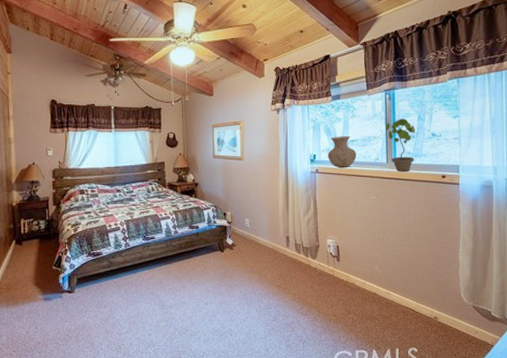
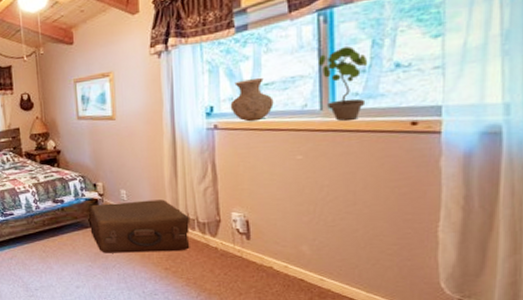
suitcase: none [218,228,296,273] -> present [87,199,190,253]

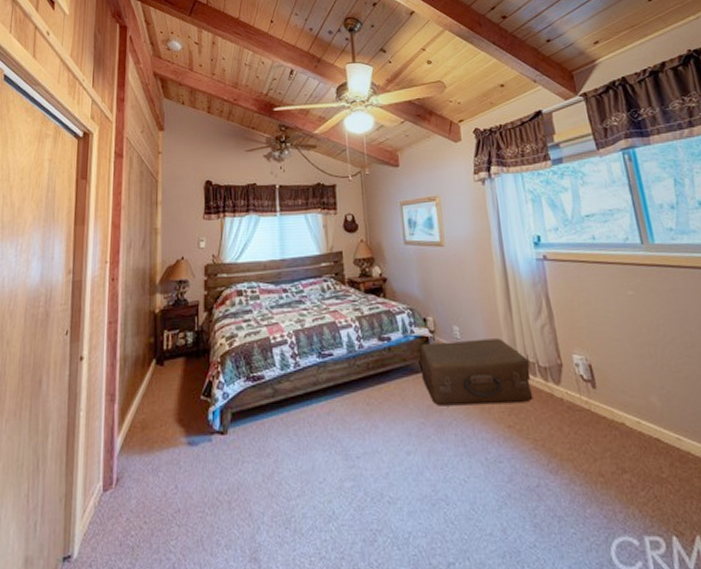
vase: present [230,78,274,122] -> none [556,210,598,254]
potted plant: present [319,46,368,122] -> none [630,184,681,257]

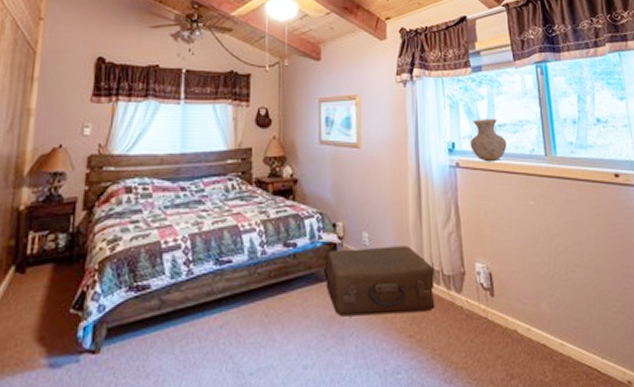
vase: none [556,210,598,254] -> present [470,119,507,162]

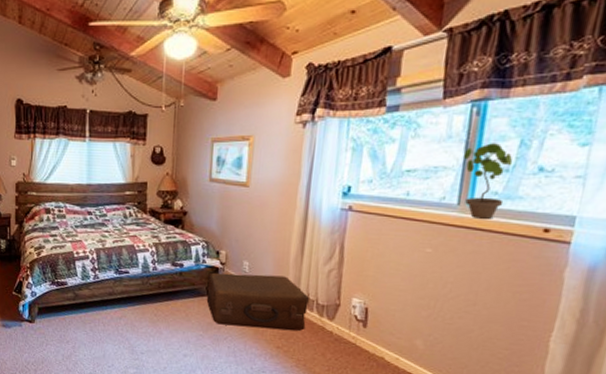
vase: present [470,119,507,162] -> none [368,163,413,208]
potted plant: none [540,98,580,169] -> present [464,143,513,221]

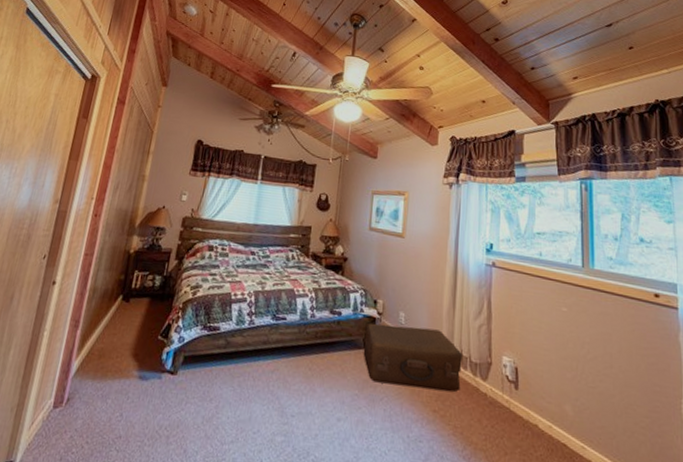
potted plant: present [464,143,513,221] -> none [581,214,619,283]

